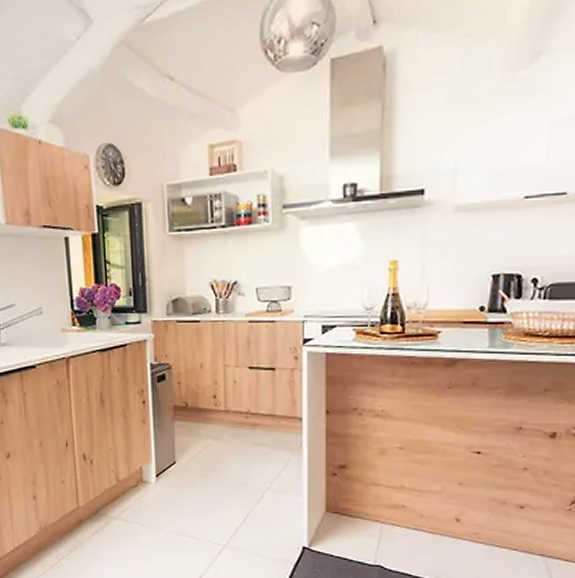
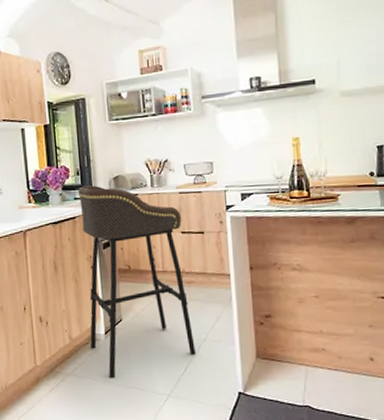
bar stool: none [129,308,257,525] -> present [77,185,196,379]

